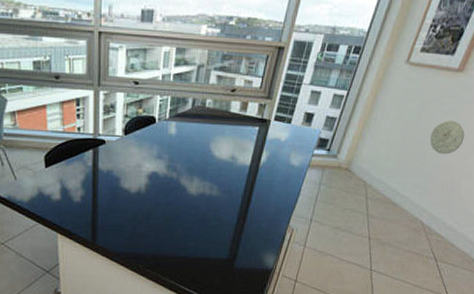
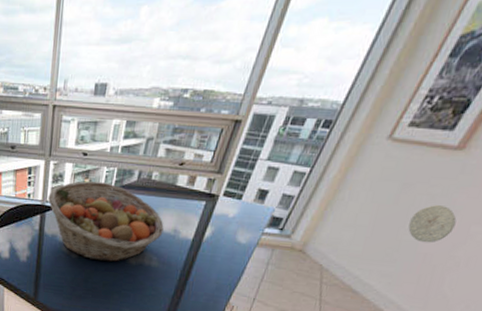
fruit basket: none [100,111,222,195] -> present [48,181,164,262]

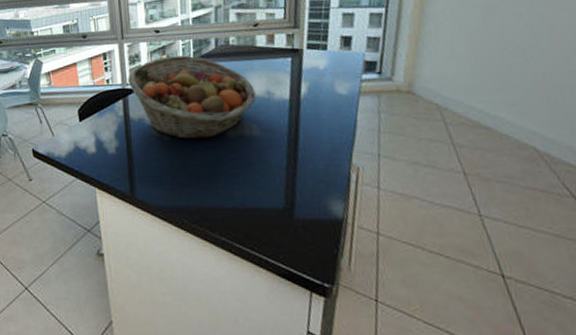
decorative plate: present [408,205,457,243] -> none [508,22,559,63]

